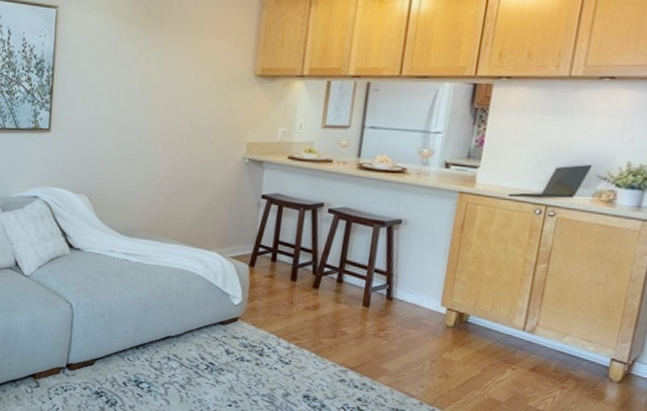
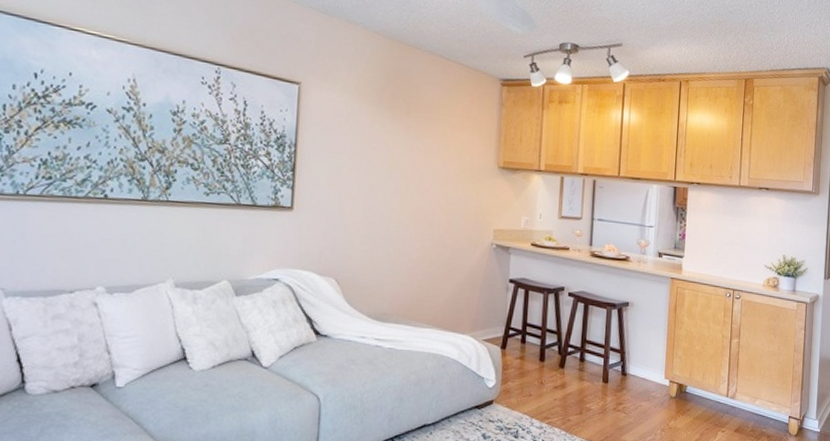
laptop: present [507,164,593,199] -> none [706,256,761,284]

